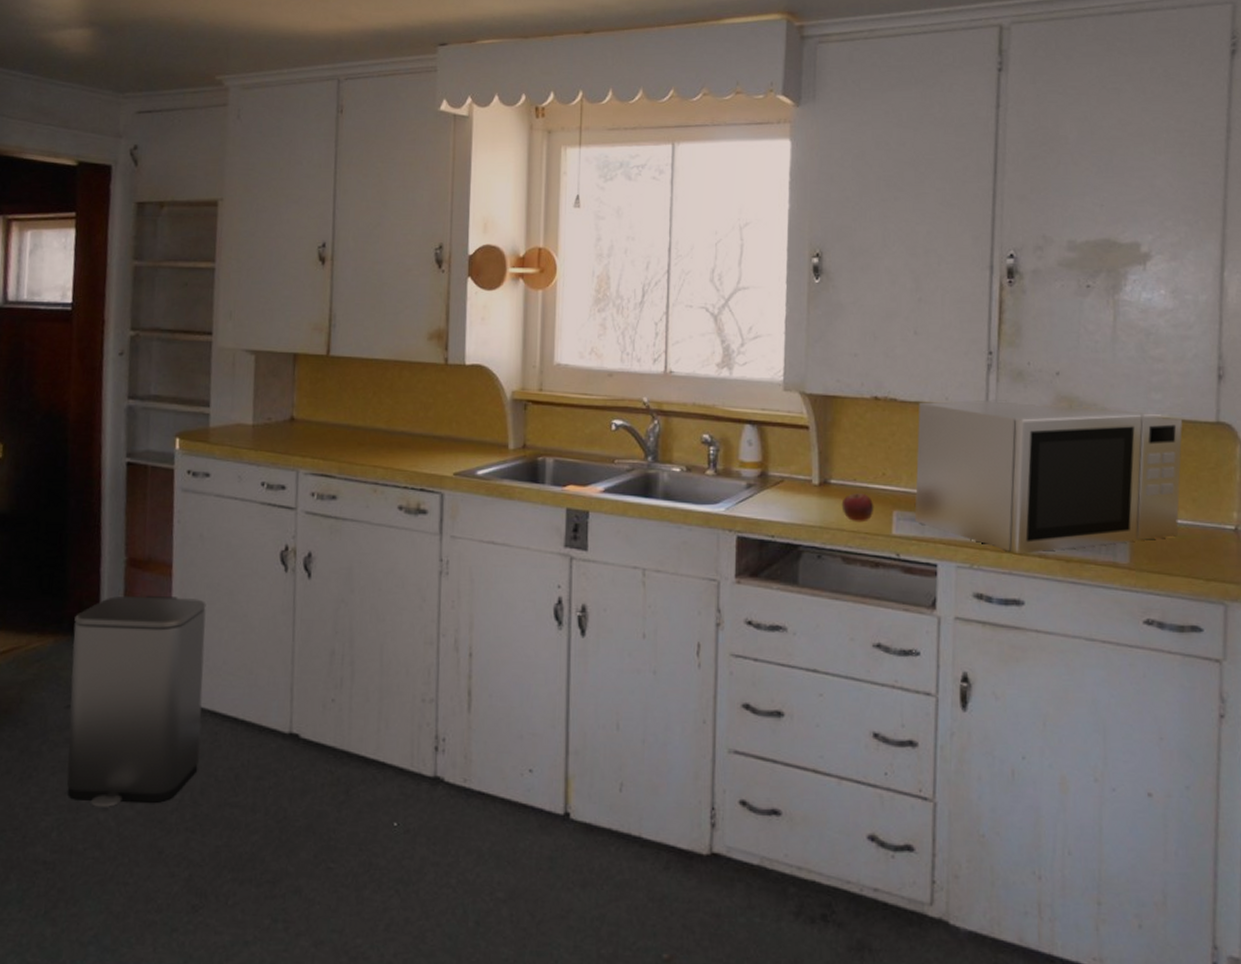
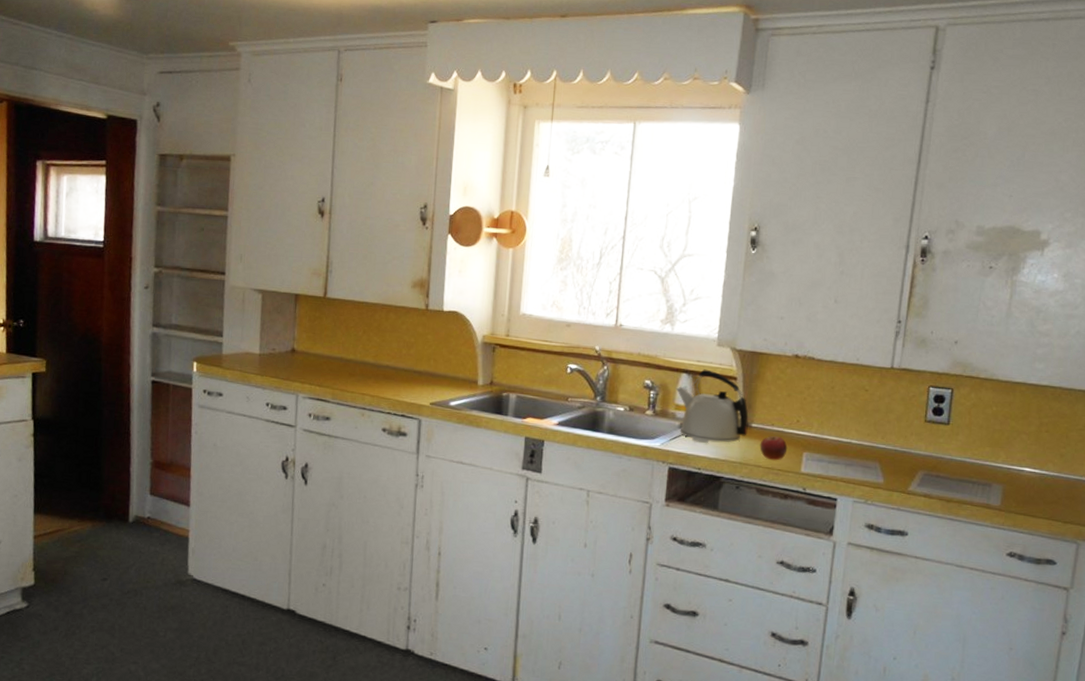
pedal bin: present [66,595,207,807] -> none [103,491,219,661]
kettle: none [739,418,826,506] -> present [675,369,749,444]
microwave: present [914,400,1183,555] -> none [821,361,1061,494]

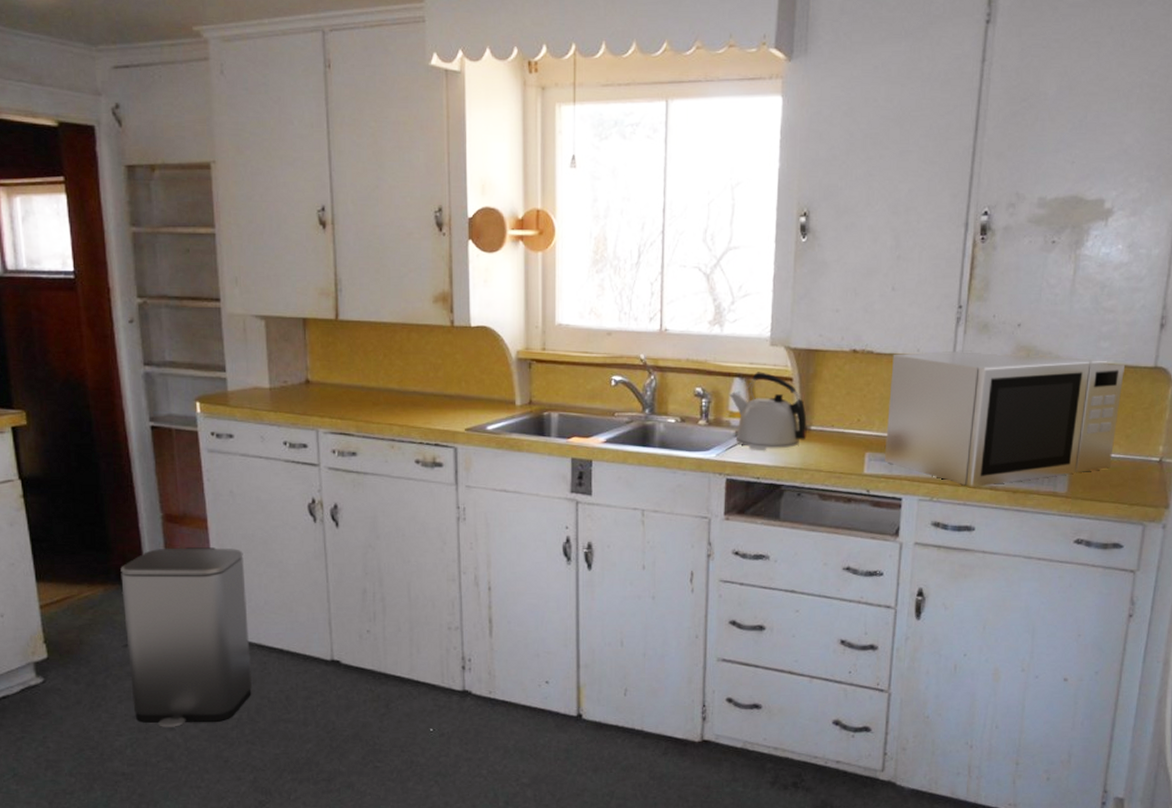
pedal bin: none [103,491,219,661] -> present [121,547,252,727]
fruit: present [759,436,788,461] -> none [820,438,849,464]
microwave: none [821,361,1061,494] -> present [884,350,1126,488]

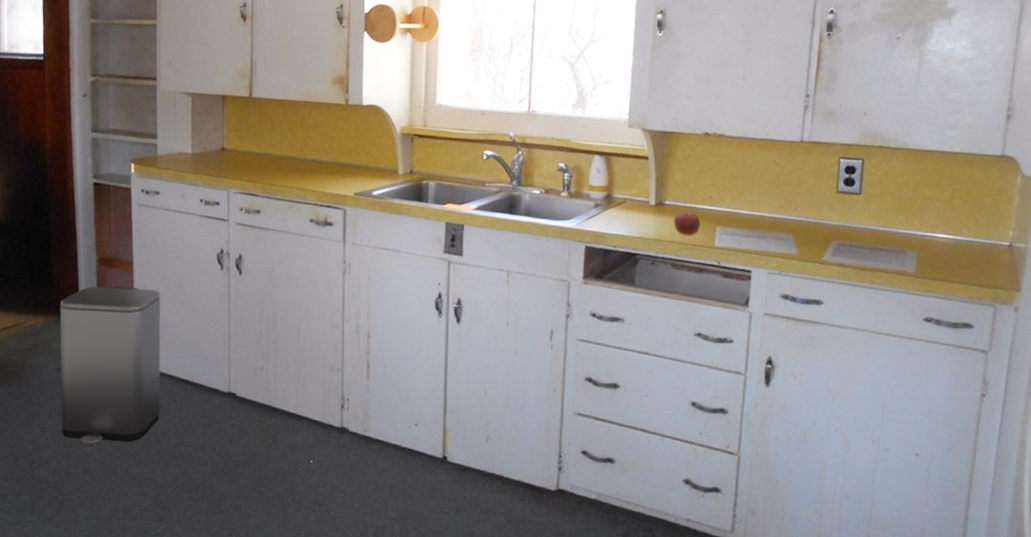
kettle: present [728,372,807,451] -> none [589,150,661,223]
fruit: none [820,438,849,464] -> present [673,212,701,236]
microwave: present [884,350,1126,488] -> none [734,135,973,264]

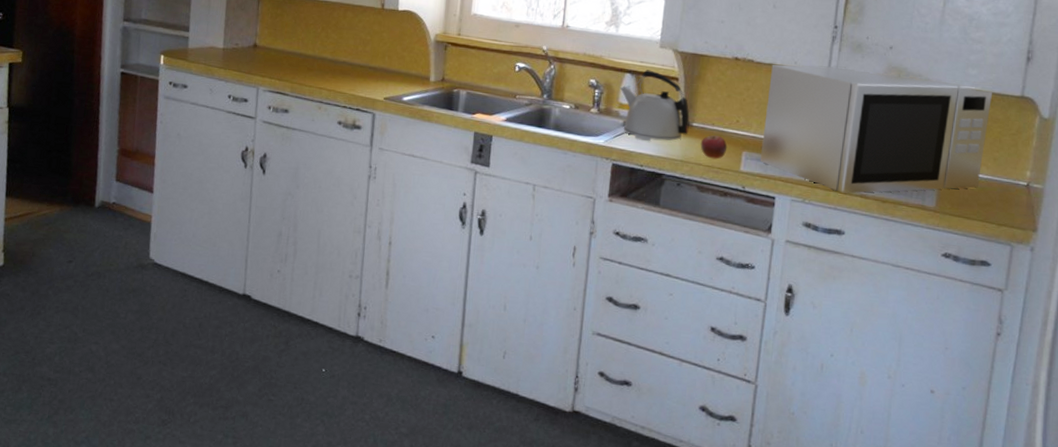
pedal bin: present [60,286,161,444] -> none [67,178,181,341]
kettle: none [589,150,661,223] -> present [619,69,690,142]
microwave: none [734,135,973,264] -> present [760,64,993,194]

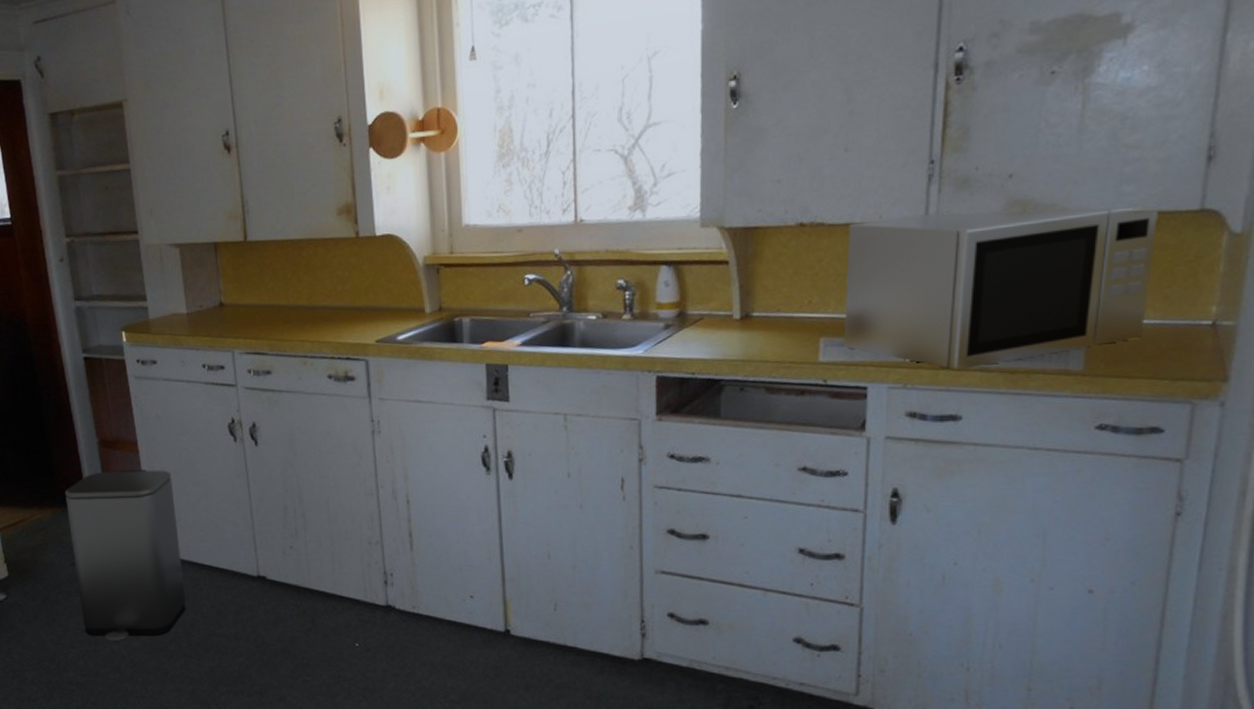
pedal bin: none [67,178,181,341] -> present [65,469,186,641]
kettle: present [619,69,690,142] -> none [655,257,748,344]
fruit: present [700,135,728,160] -> none [764,323,800,353]

